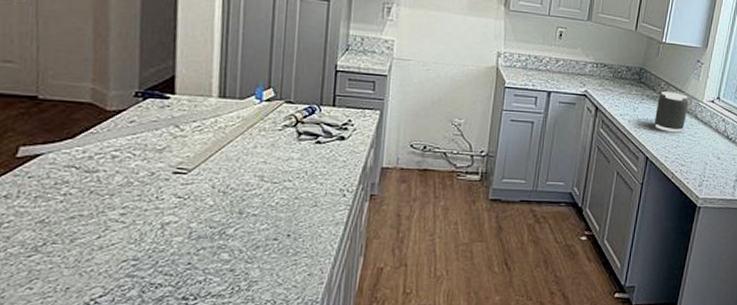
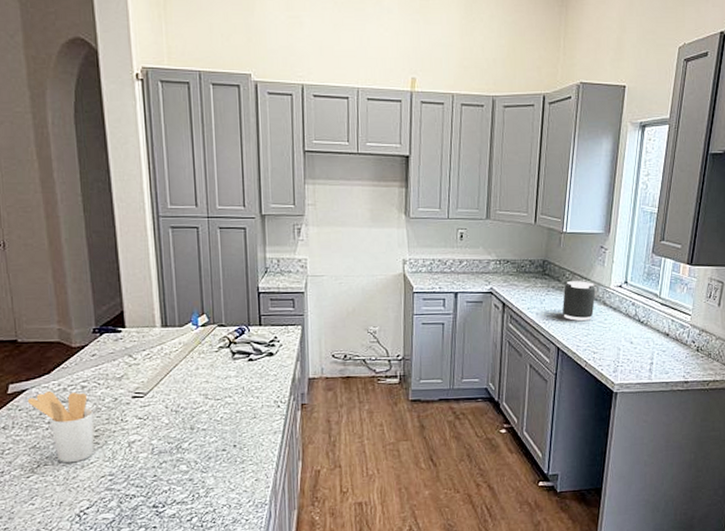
utensil holder: none [40,158,123,243] -> present [27,391,94,463]

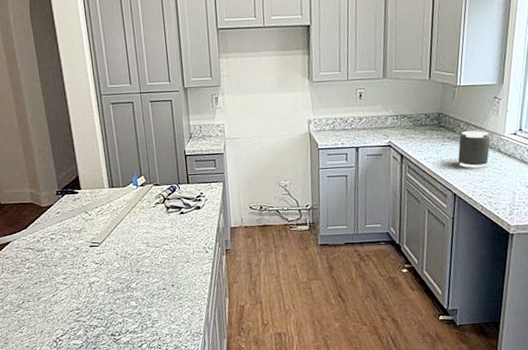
utensil holder: present [27,391,94,463] -> none [11,243,64,300]

